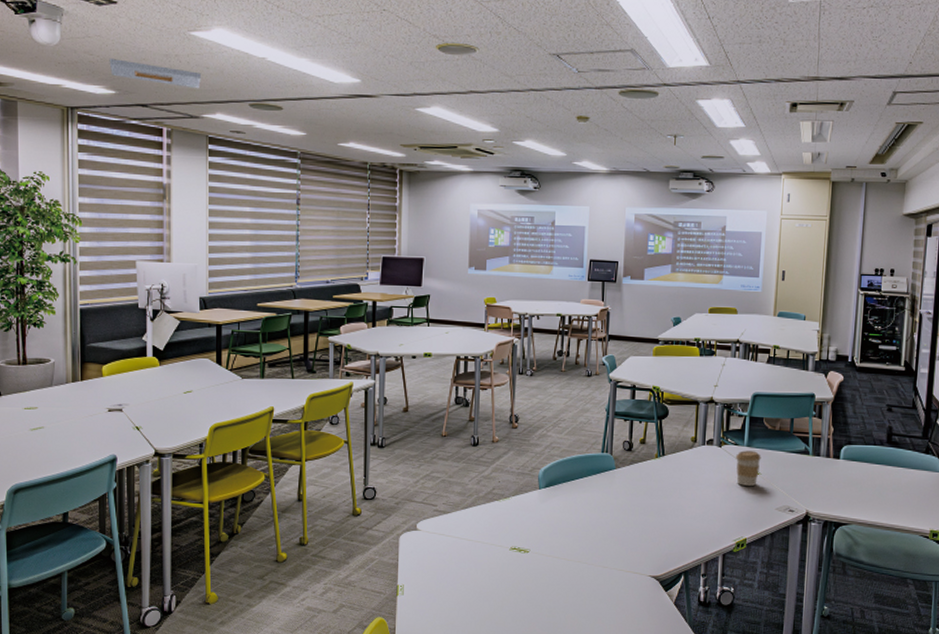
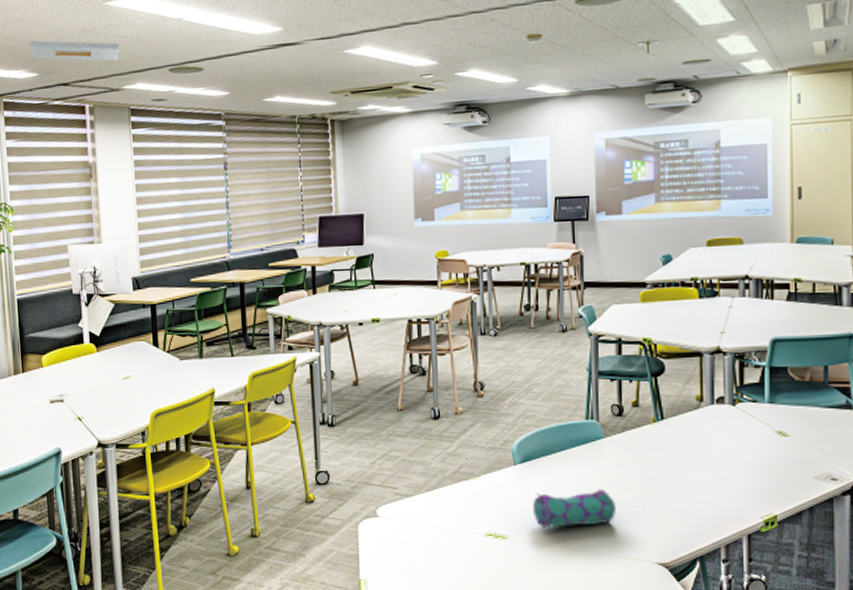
pencil case: none [551,511,621,544] -> present [532,488,616,527]
coffee cup: present [736,451,761,486] -> none [755,408,789,451]

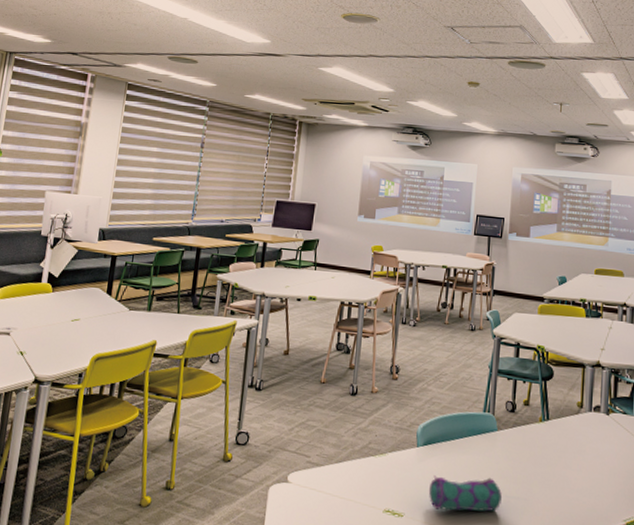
ceiling vent: present [29,40,119,61] -> none [49,12,129,42]

